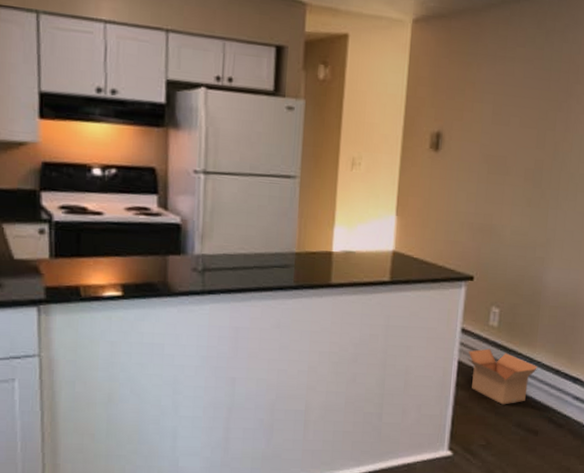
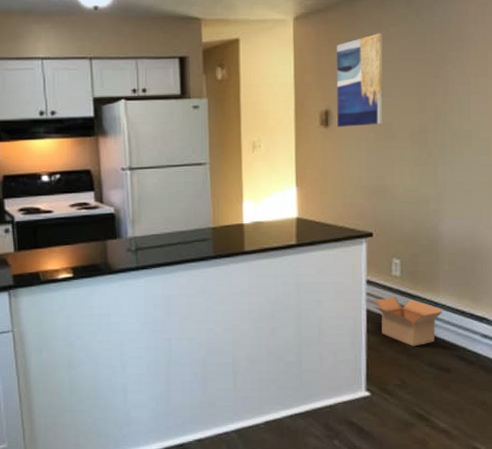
wall art: none [448,52,508,156] -> present [336,33,383,128]

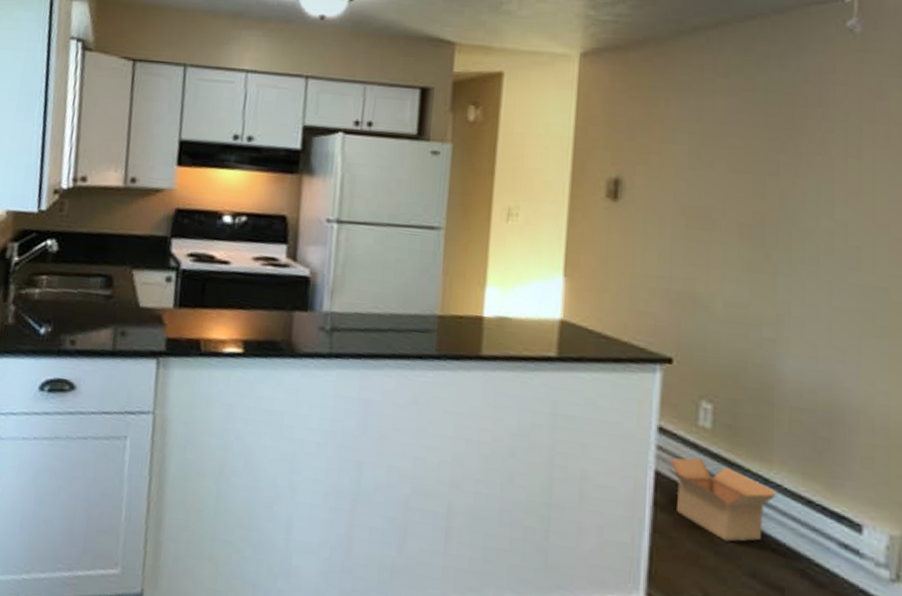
wall art: present [336,33,383,128] -> none [631,84,705,207]

